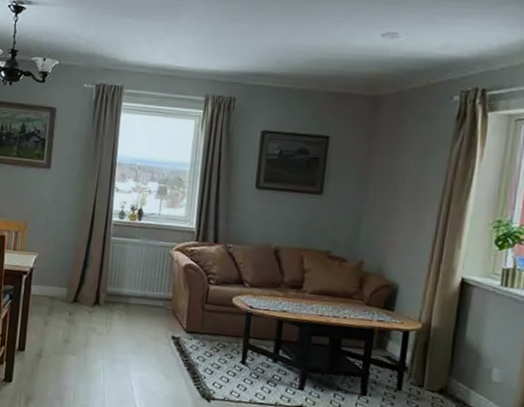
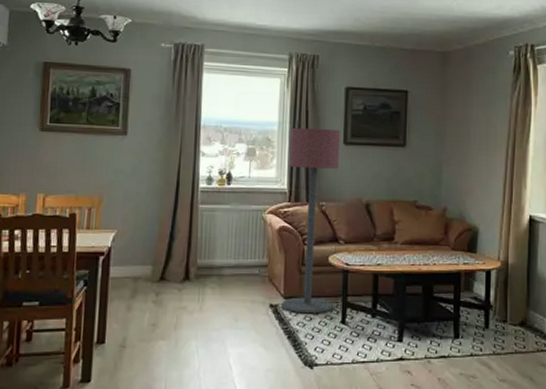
floor lamp: none [182,169,254,351] -> present [280,127,341,314]

